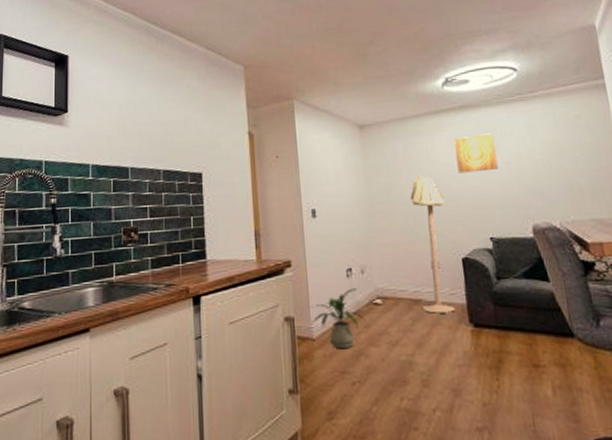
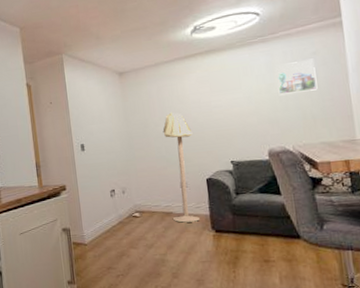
house plant: present [308,288,366,349] -> none [81,205,127,251]
wall art: present [453,133,498,174] -> none [201,73,240,109]
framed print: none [536,122,584,163] -> present [275,58,318,96]

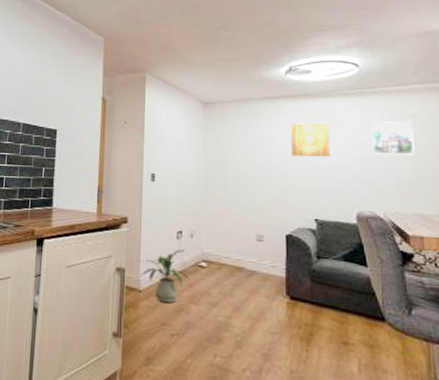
house plant: none [81,205,127,251] -> present [139,249,190,304]
floor lamp: present [163,112,200,223] -> none [244,154,276,283]
wall art: none [201,73,240,109] -> present [290,122,330,157]

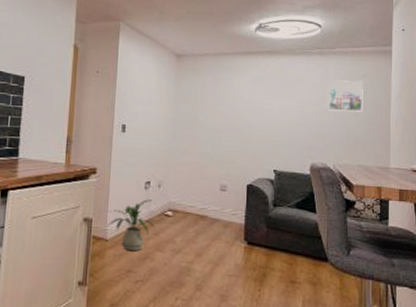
wall art: present [290,122,330,157] -> none [256,78,292,112]

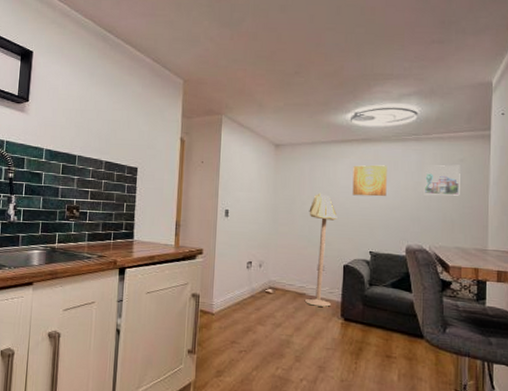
house plant: present [106,199,156,252] -> none [212,278,257,325]
floor lamp: none [207,107,241,230] -> present [305,193,338,307]
wall art: none [256,78,292,112] -> present [352,165,387,197]

